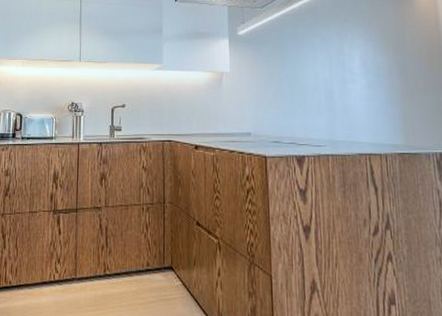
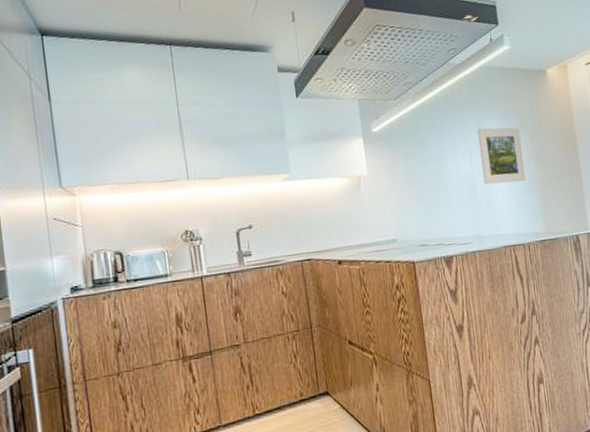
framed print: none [338,38,387,93] -> present [477,127,527,185]

